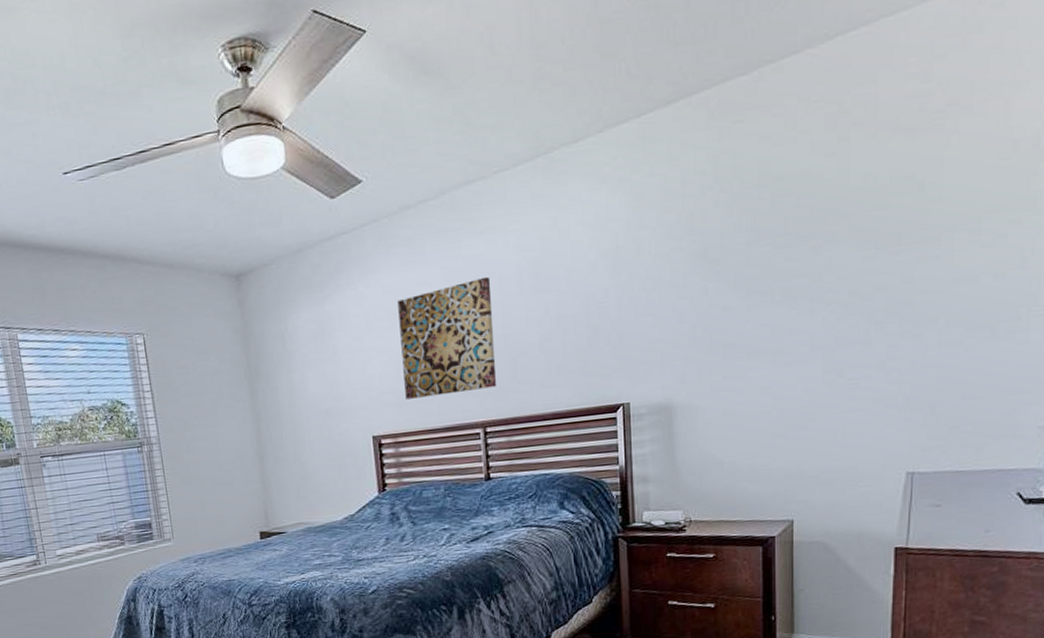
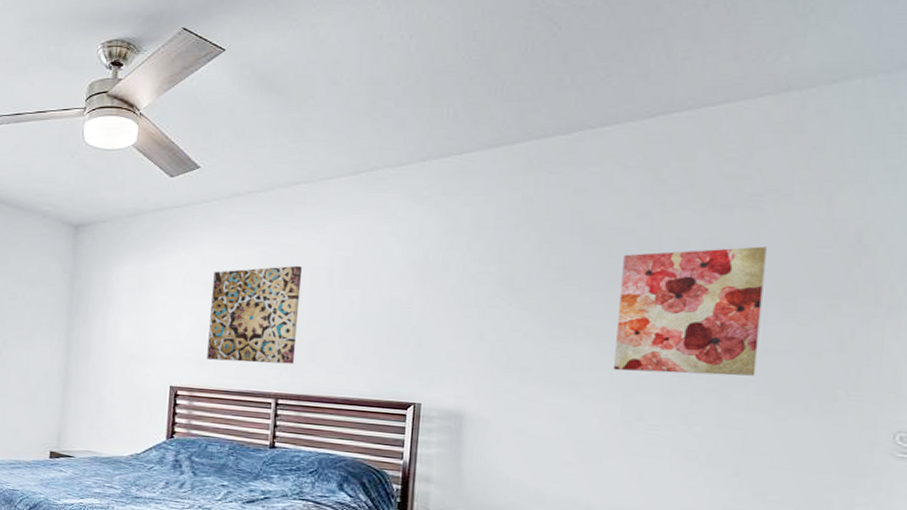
wall art: none [813,168,950,330] -> present [614,246,767,376]

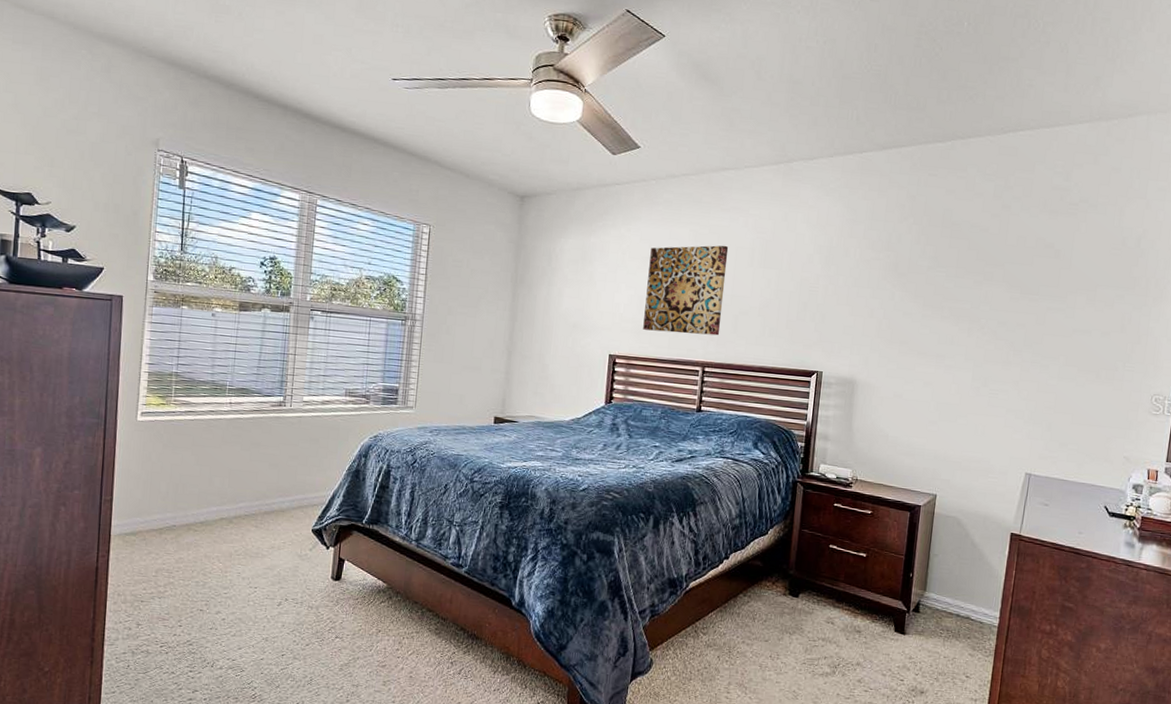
wall art: present [614,246,767,376] -> none [968,246,1078,351]

